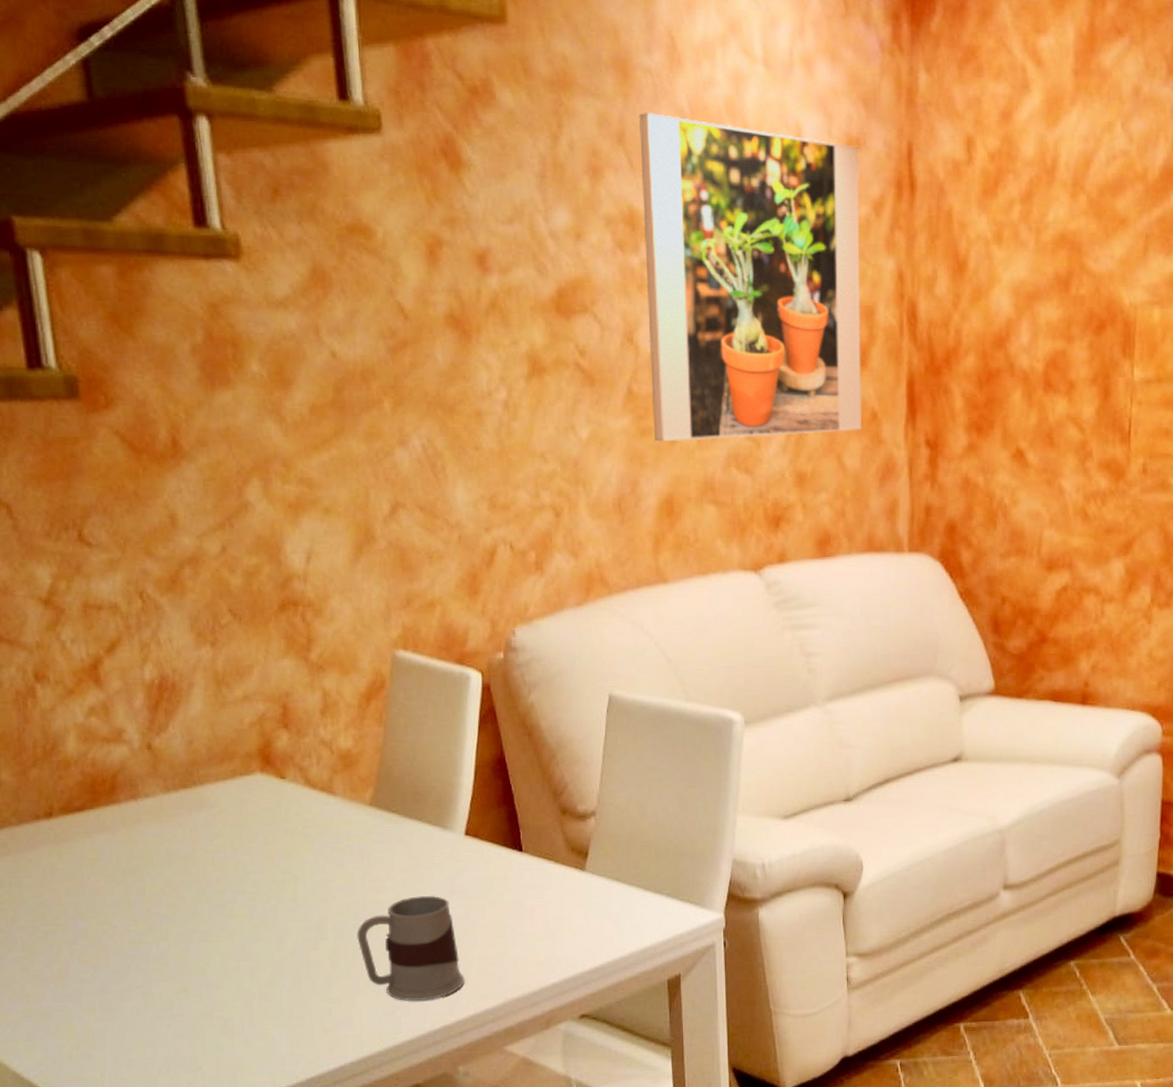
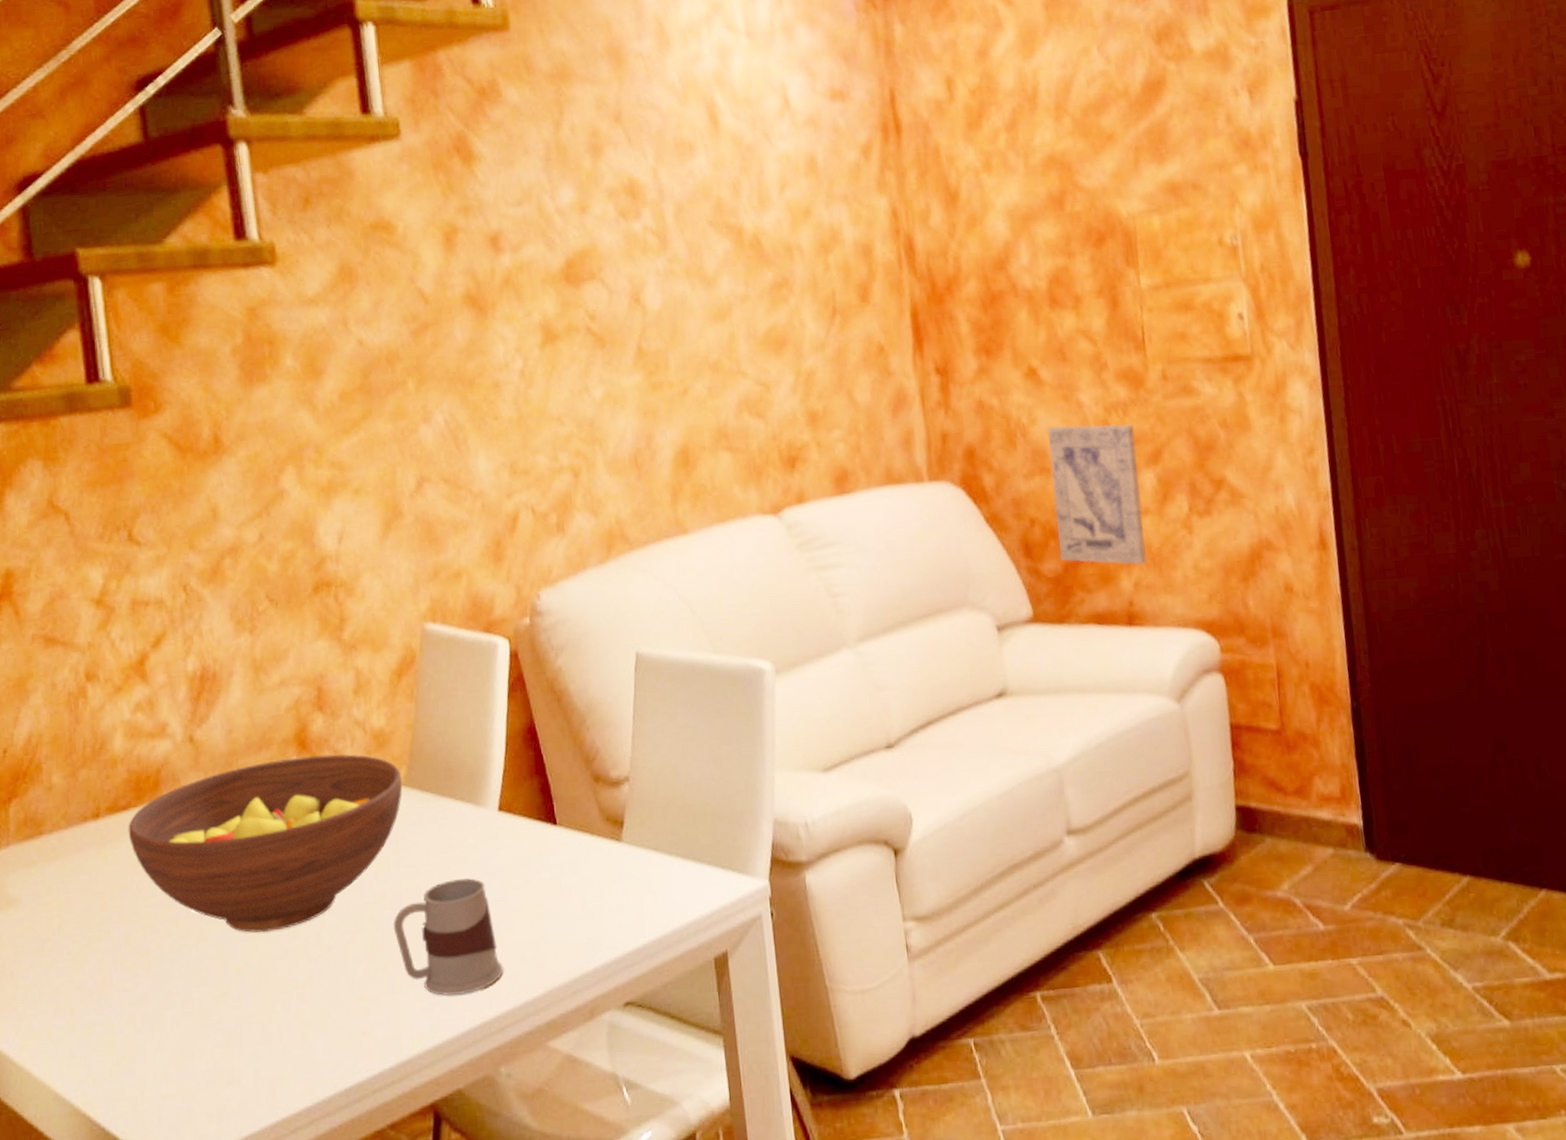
fruit bowl: none [83,770,369,935] -> present [128,753,403,933]
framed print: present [638,113,863,442] -> none [633,91,869,395]
wall art: none [1026,509,1111,650] -> present [1048,424,1148,566]

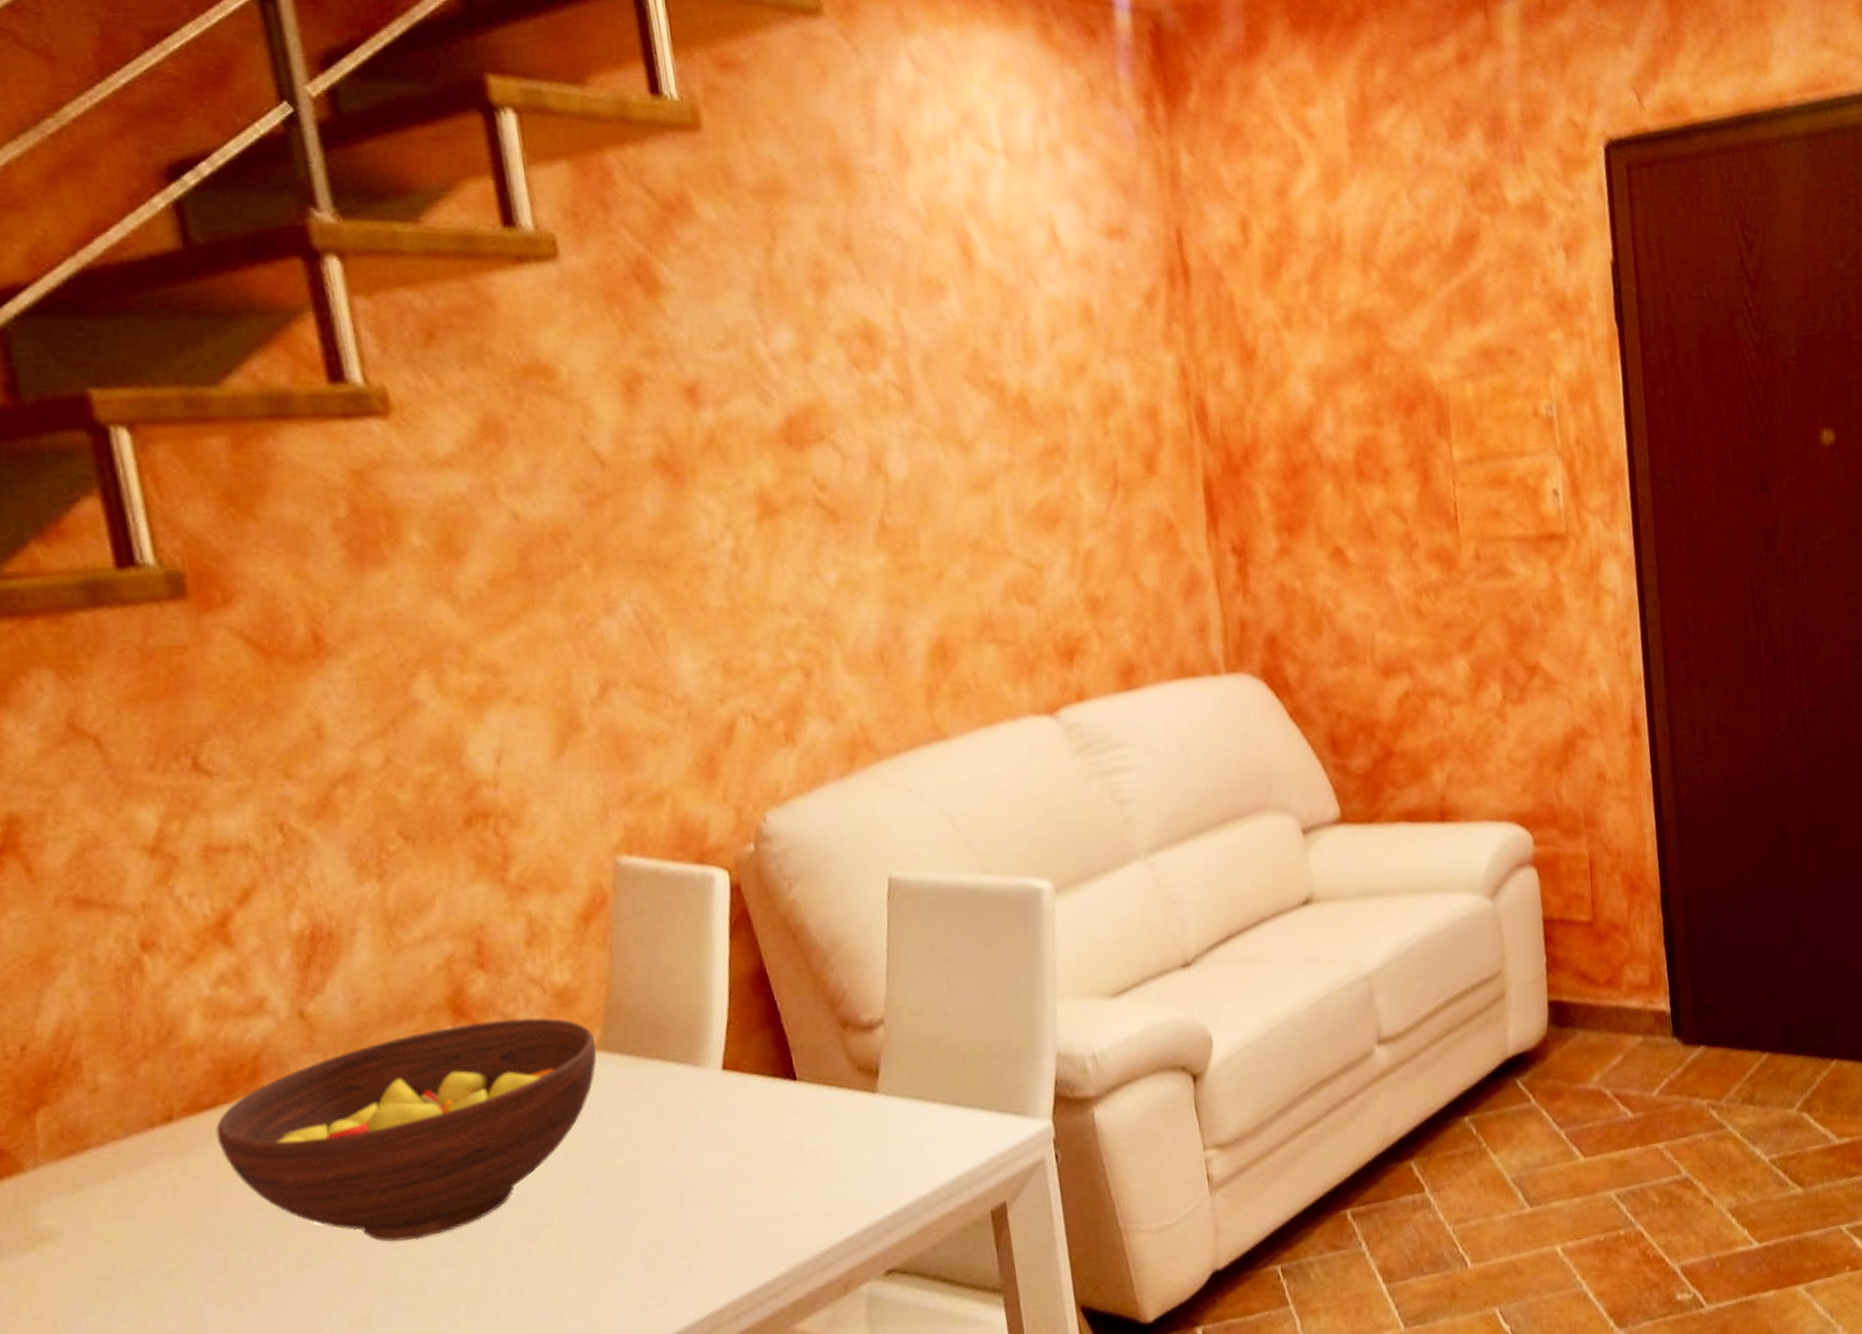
mug: present [393,877,505,996] -> none [591,1149,737,1288]
wall art: present [1048,424,1148,566] -> none [1355,608,1461,759]

